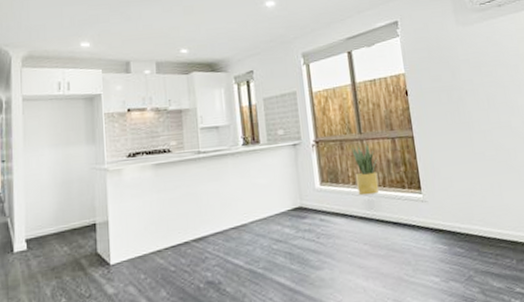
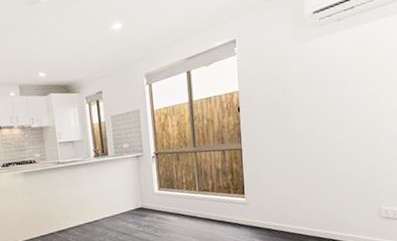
planter: present [351,143,380,196] -> none [186,155,209,199]

